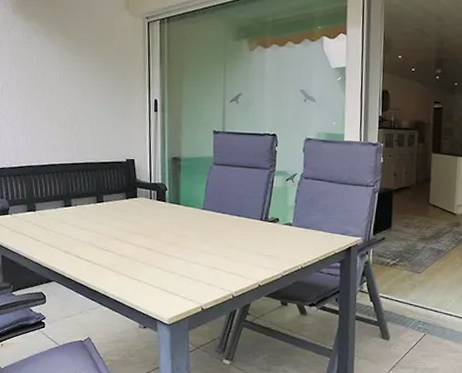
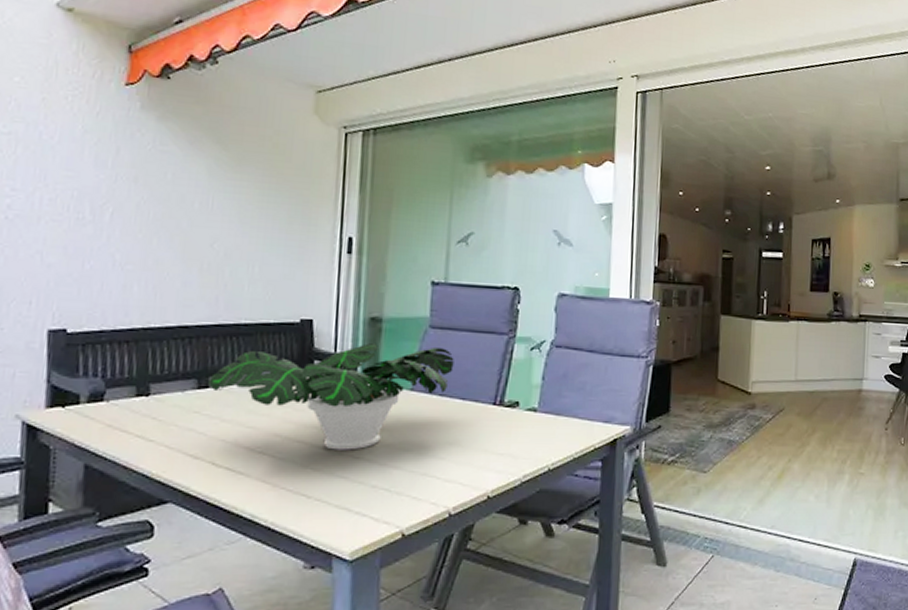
potted plant: none [71,176,232,250] -> present [208,343,454,450]

